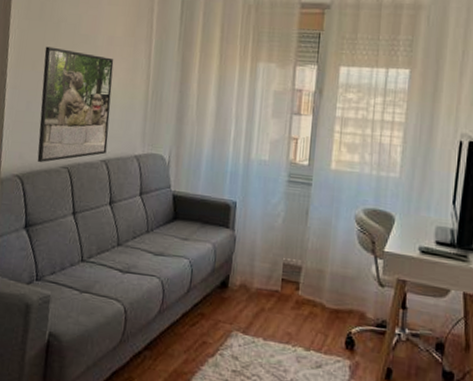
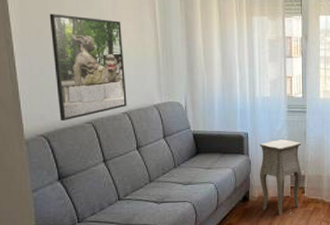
side table: none [244,215,302,319] -> present [259,139,302,217]

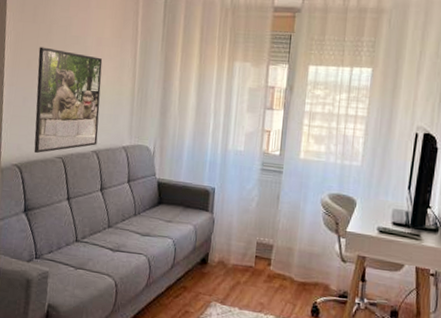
side table: present [259,139,302,217] -> none [221,200,274,291]

